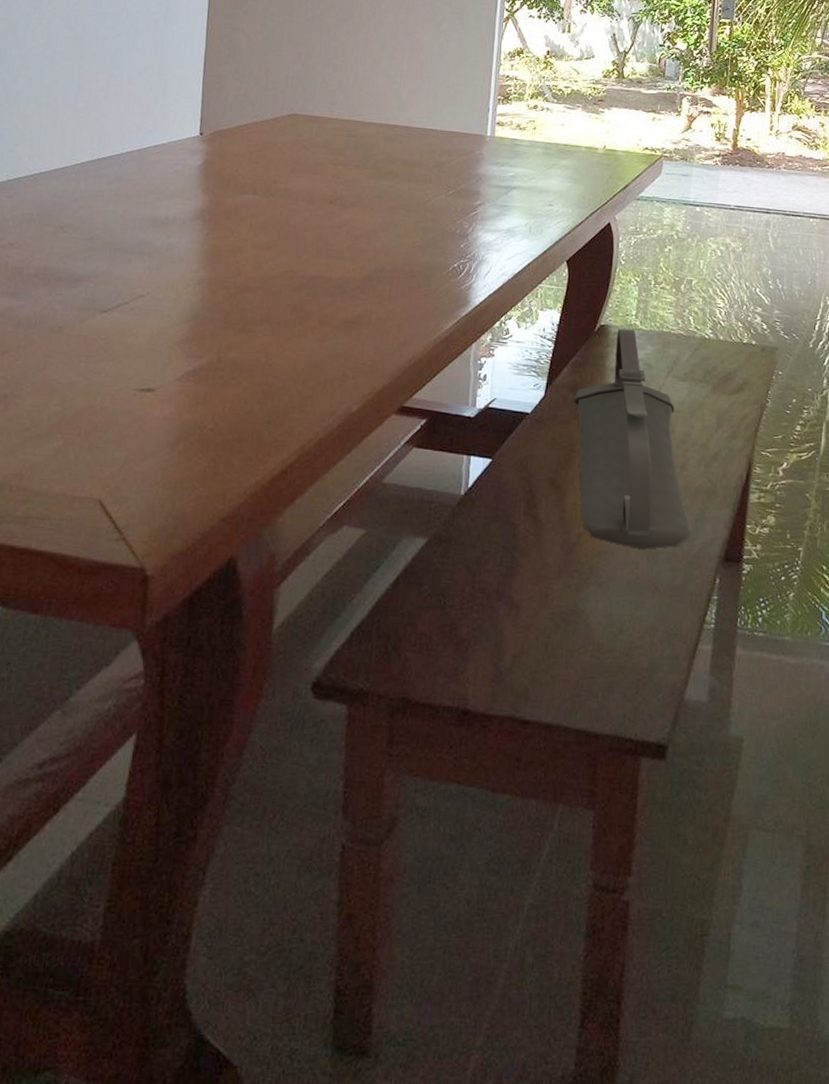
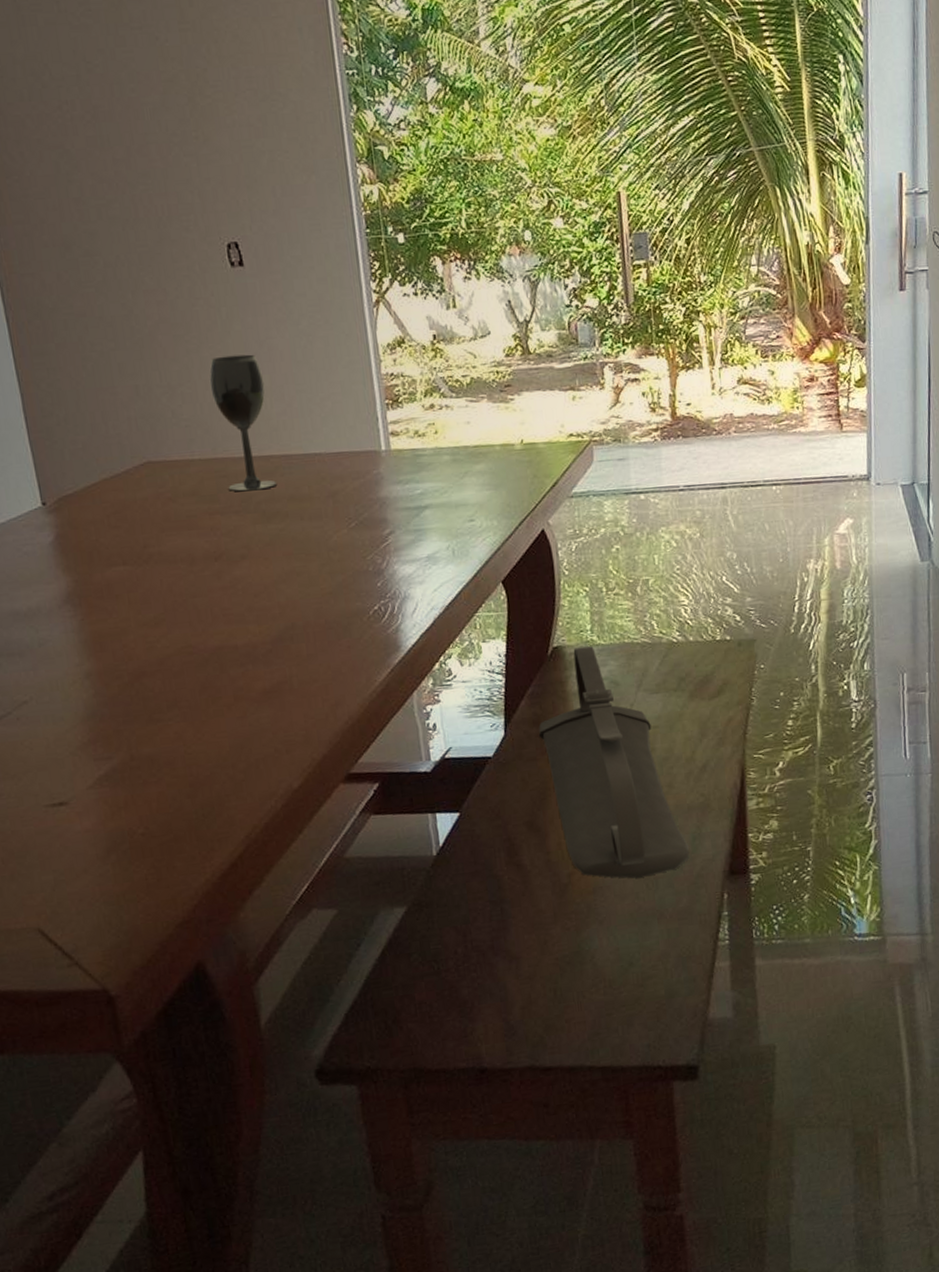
wine glass: none [354,40,404,152] -> present [209,354,278,492]

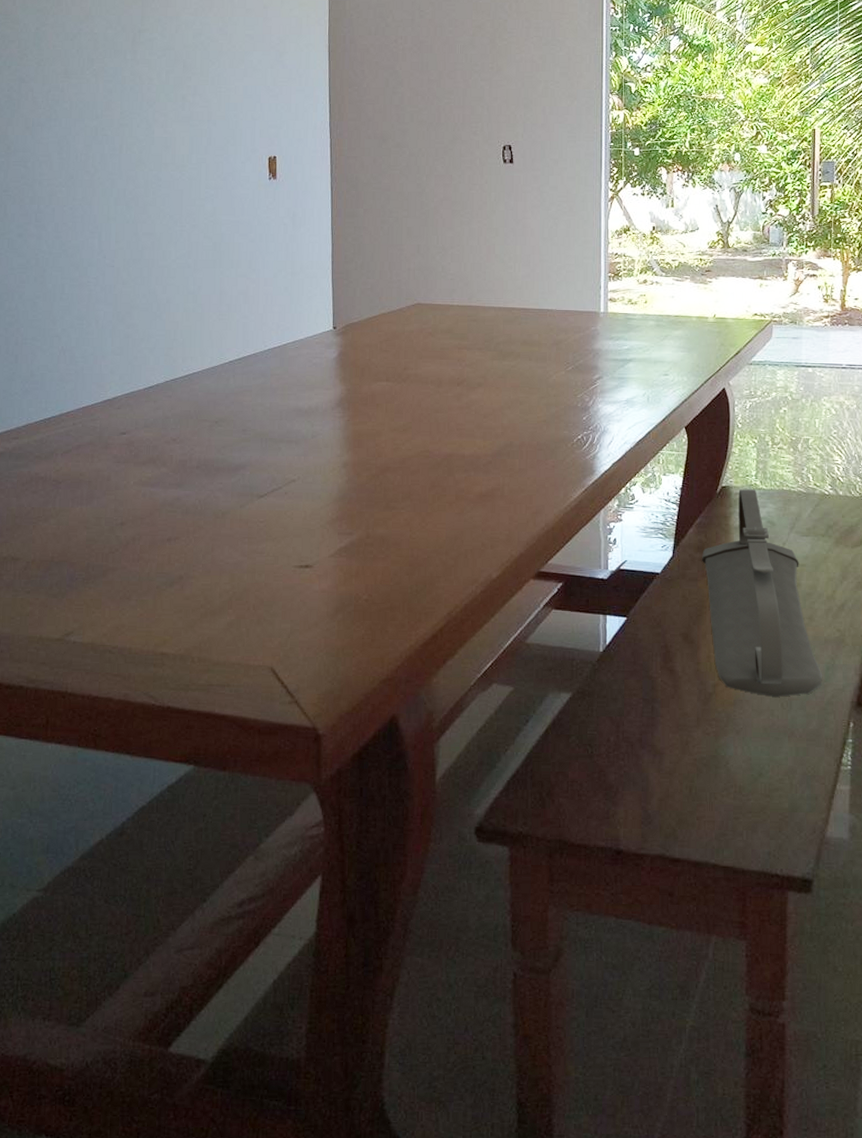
wine glass: present [209,354,278,492] -> none [474,229,516,334]

